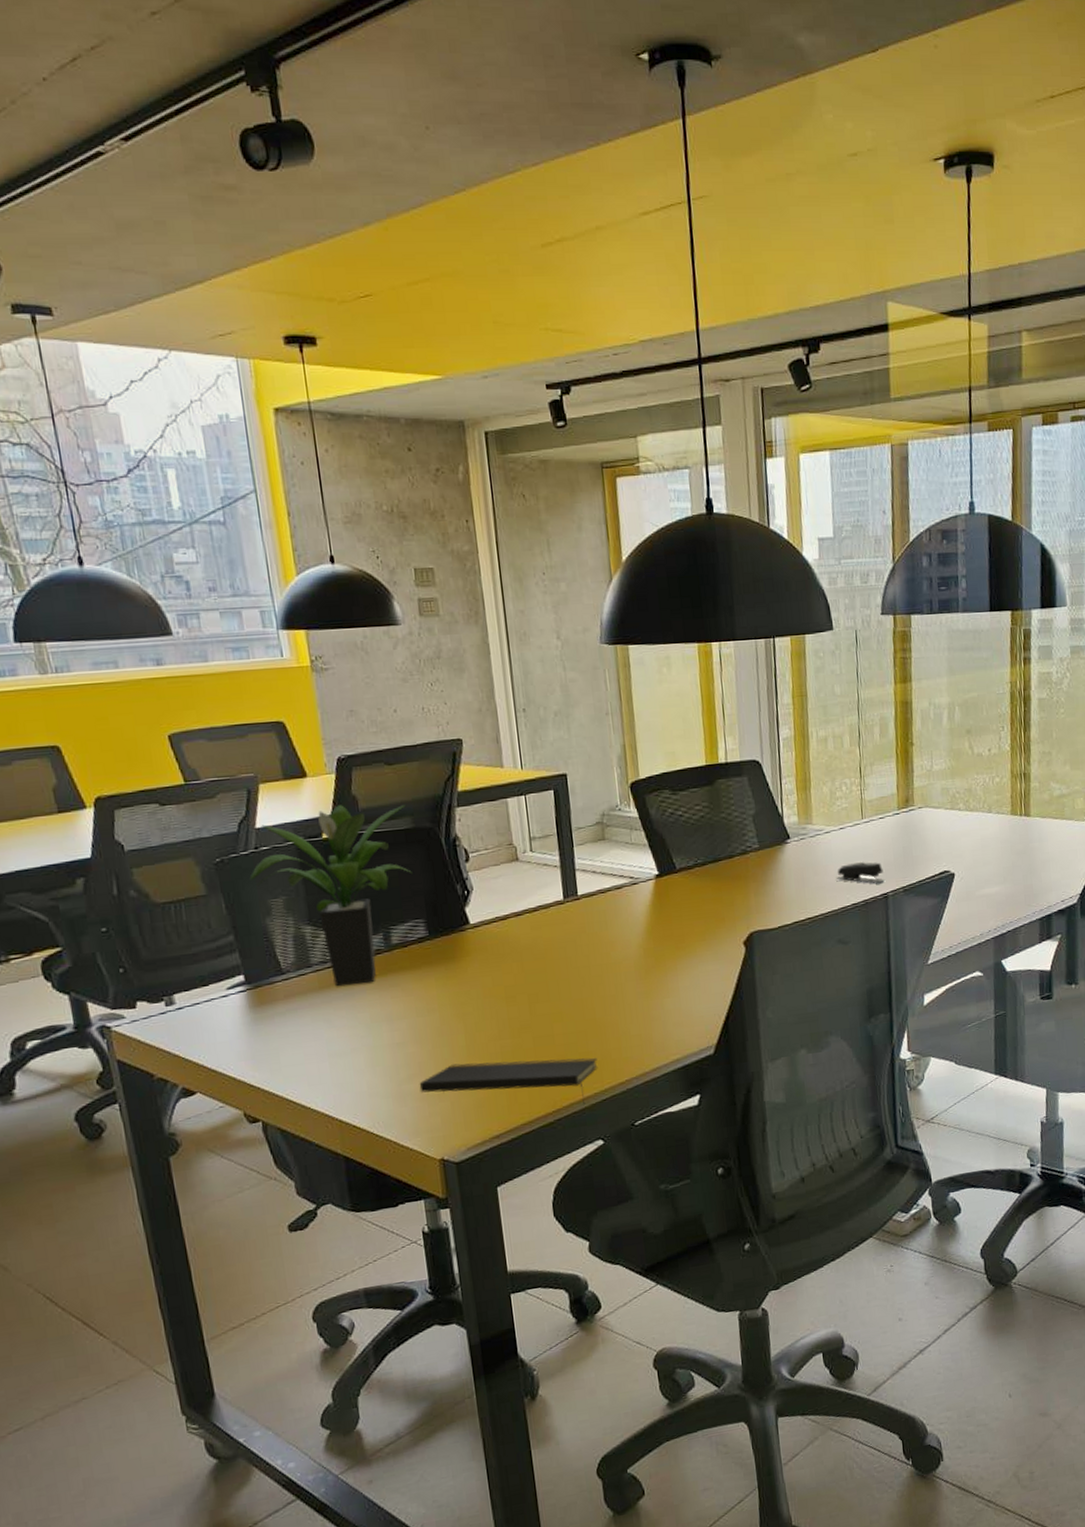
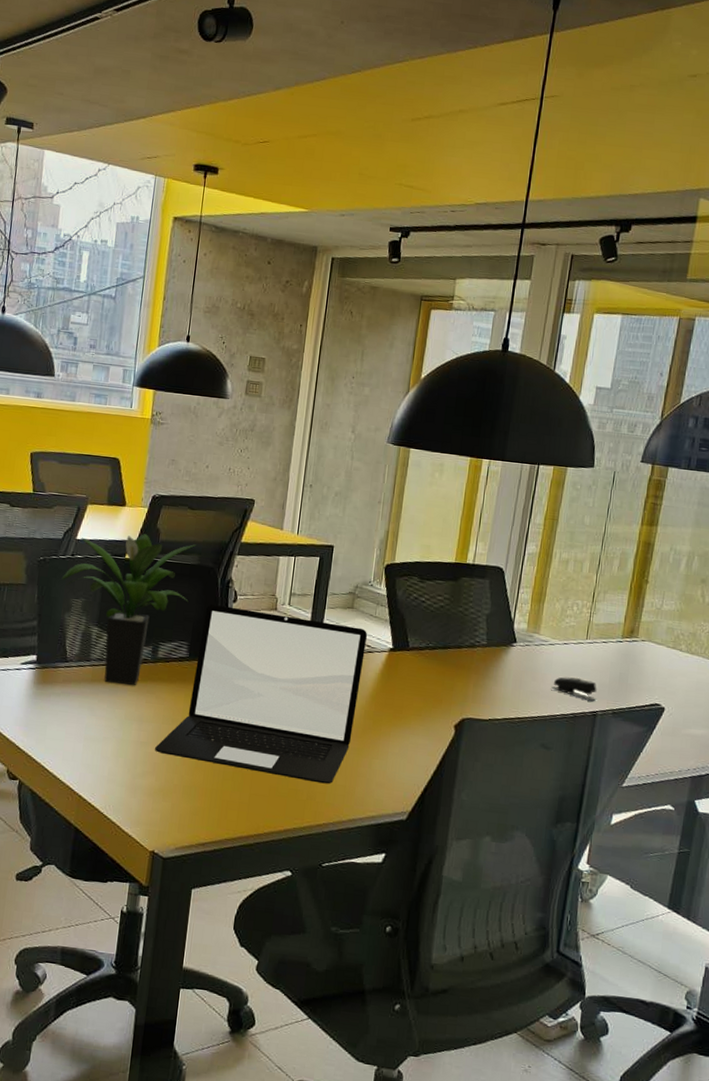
laptop: none [415,859,636,1051] -> present [155,604,368,784]
notepad: present [419,1058,598,1105] -> none [149,771,303,836]

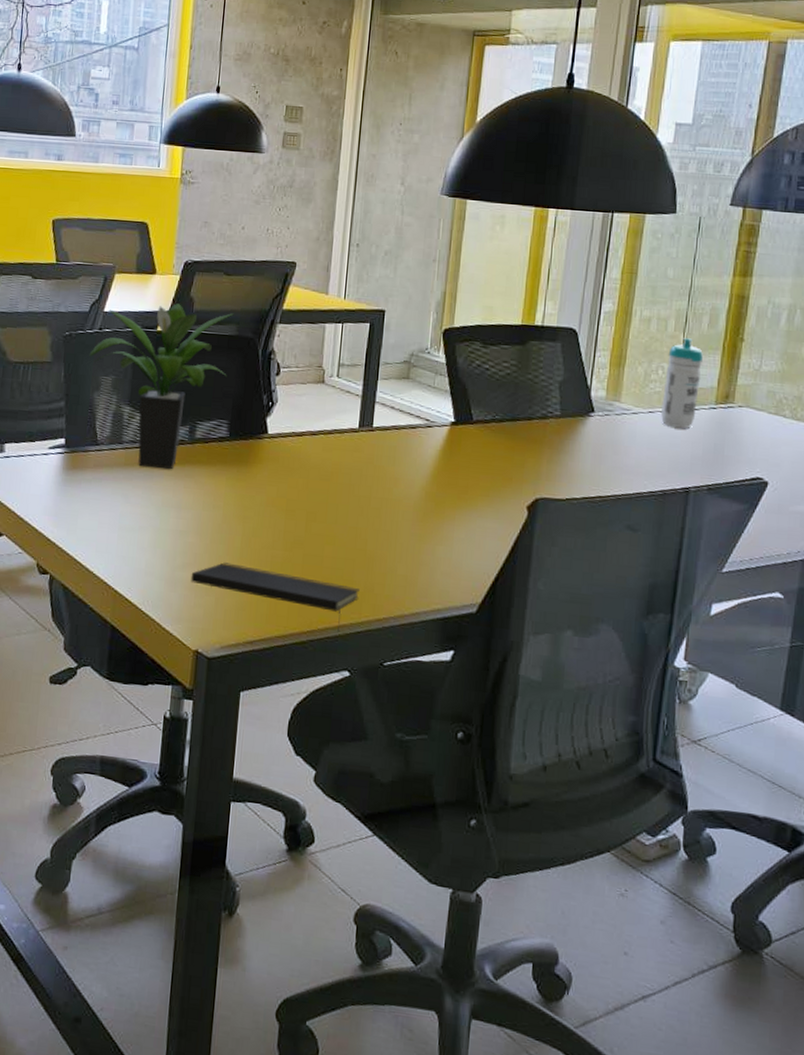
notepad: none [149,771,303,836] -> present [190,562,360,632]
laptop: present [155,604,368,784] -> none [195,378,426,574]
stapler: present [551,676,597,701] -> none [636,449,689,476]
water bottle: none [574,578,613,659] -> present [661,338,703,429]

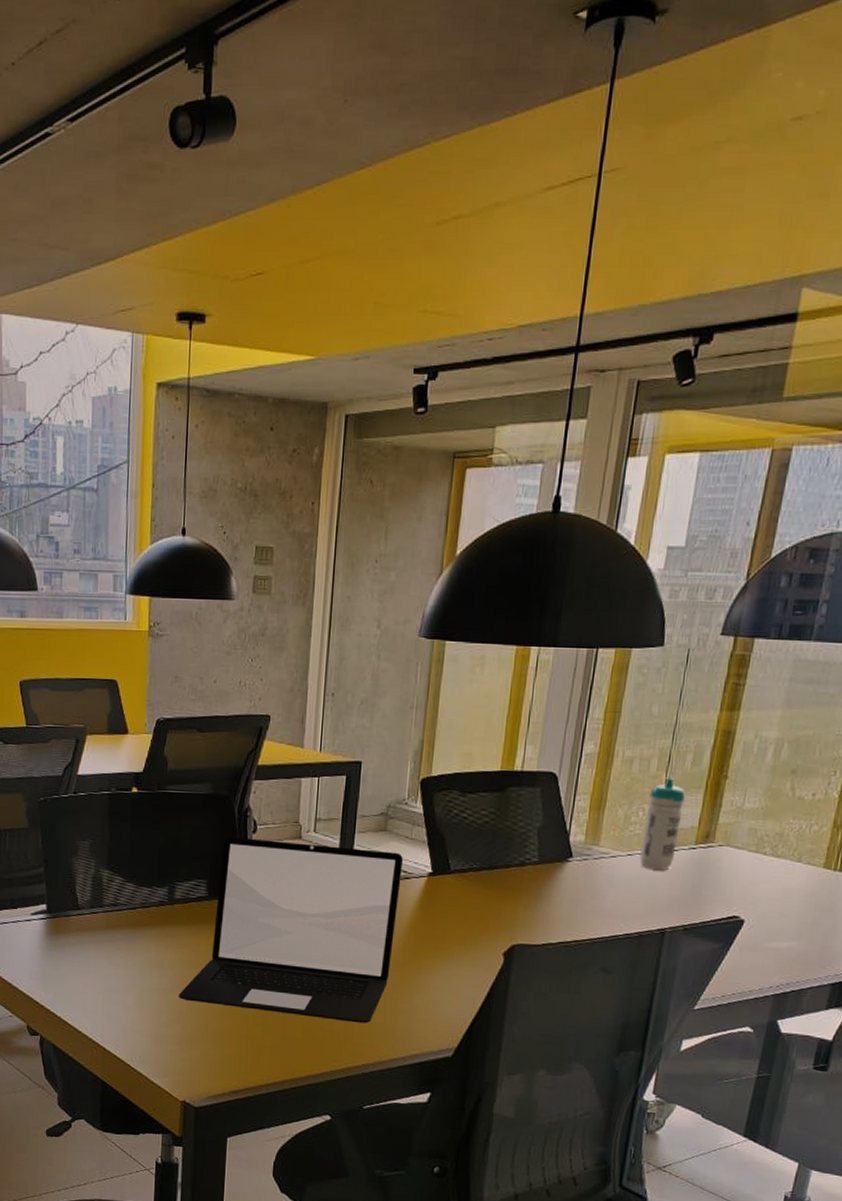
potted plant: present [89,303,234,470] -> none [65,763,209,931]
notepad: present [190,562,360,632] -> none [176,1018,339,1080]
laptop: none [195,378,426,574] -> present [179,837,404,1024]

